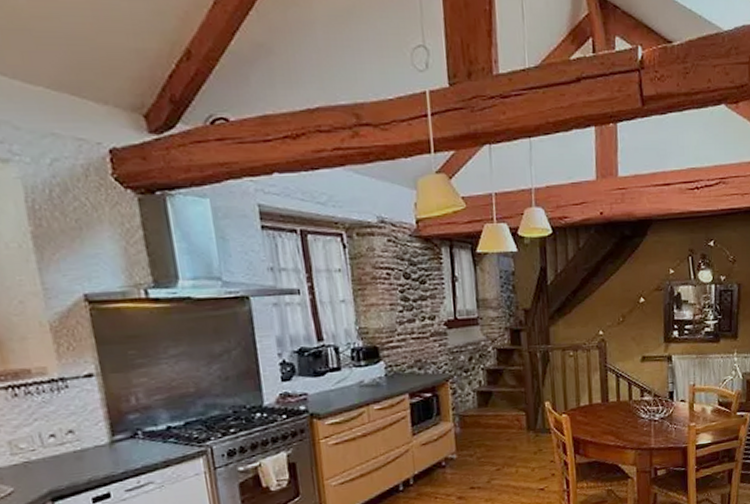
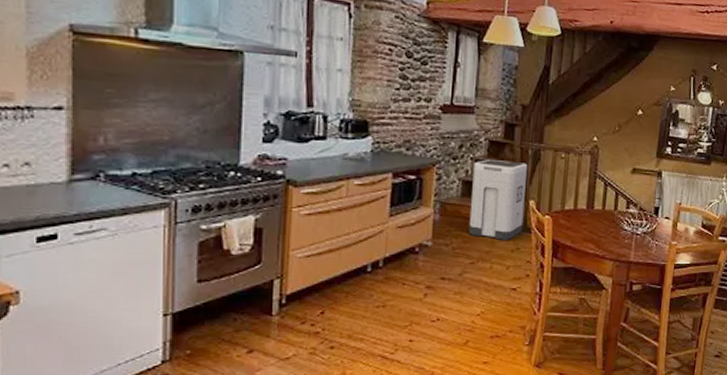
trash can: none [485,366,542,444] -> present [469,160,528,240]

